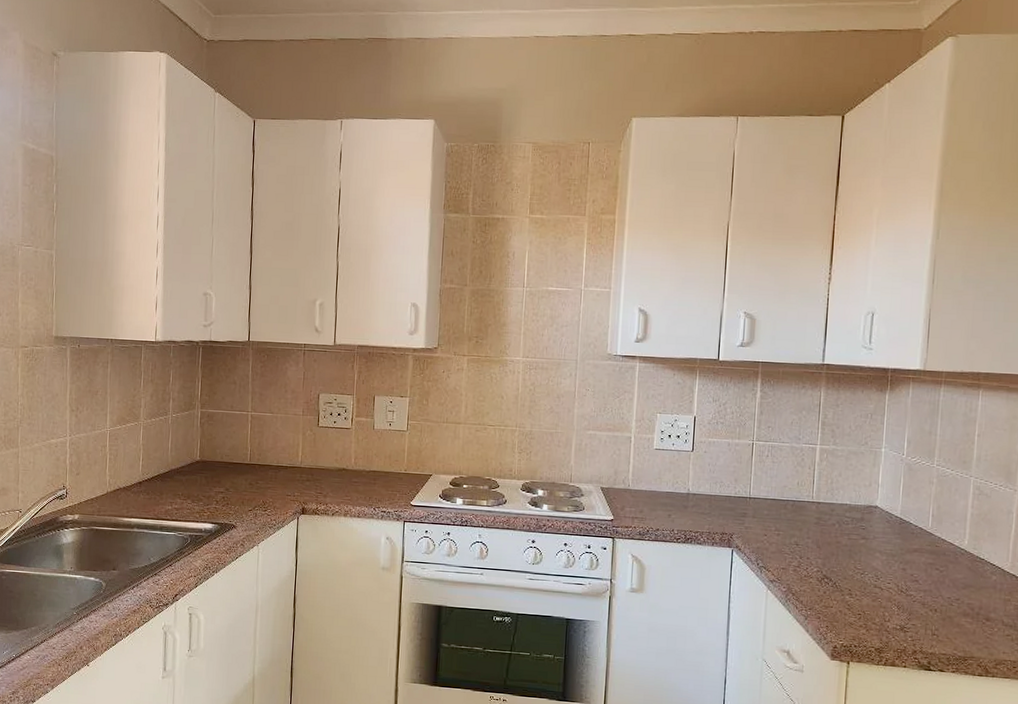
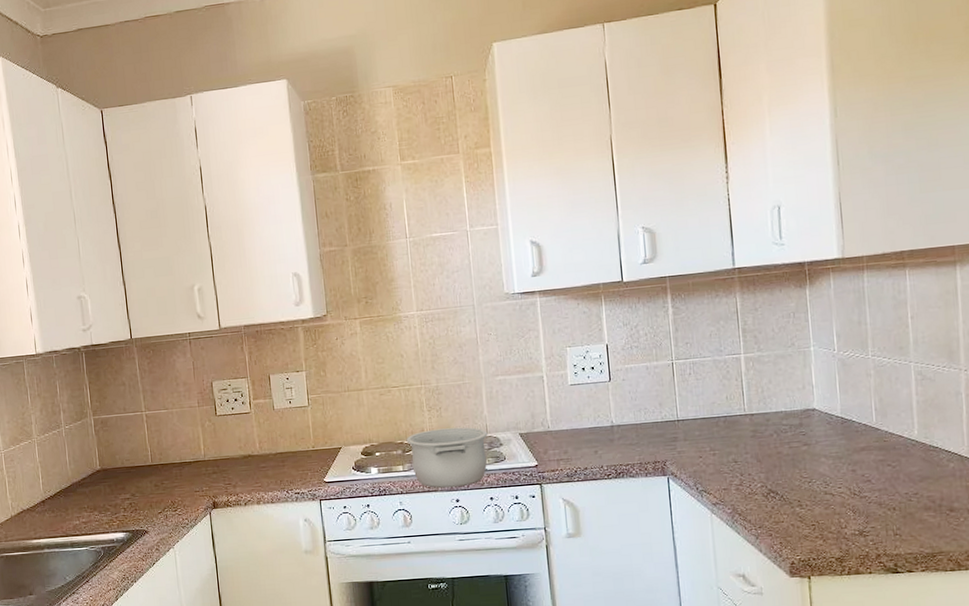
cooking pot: none [494,471,572,530] -> present [406,427,488,489]

